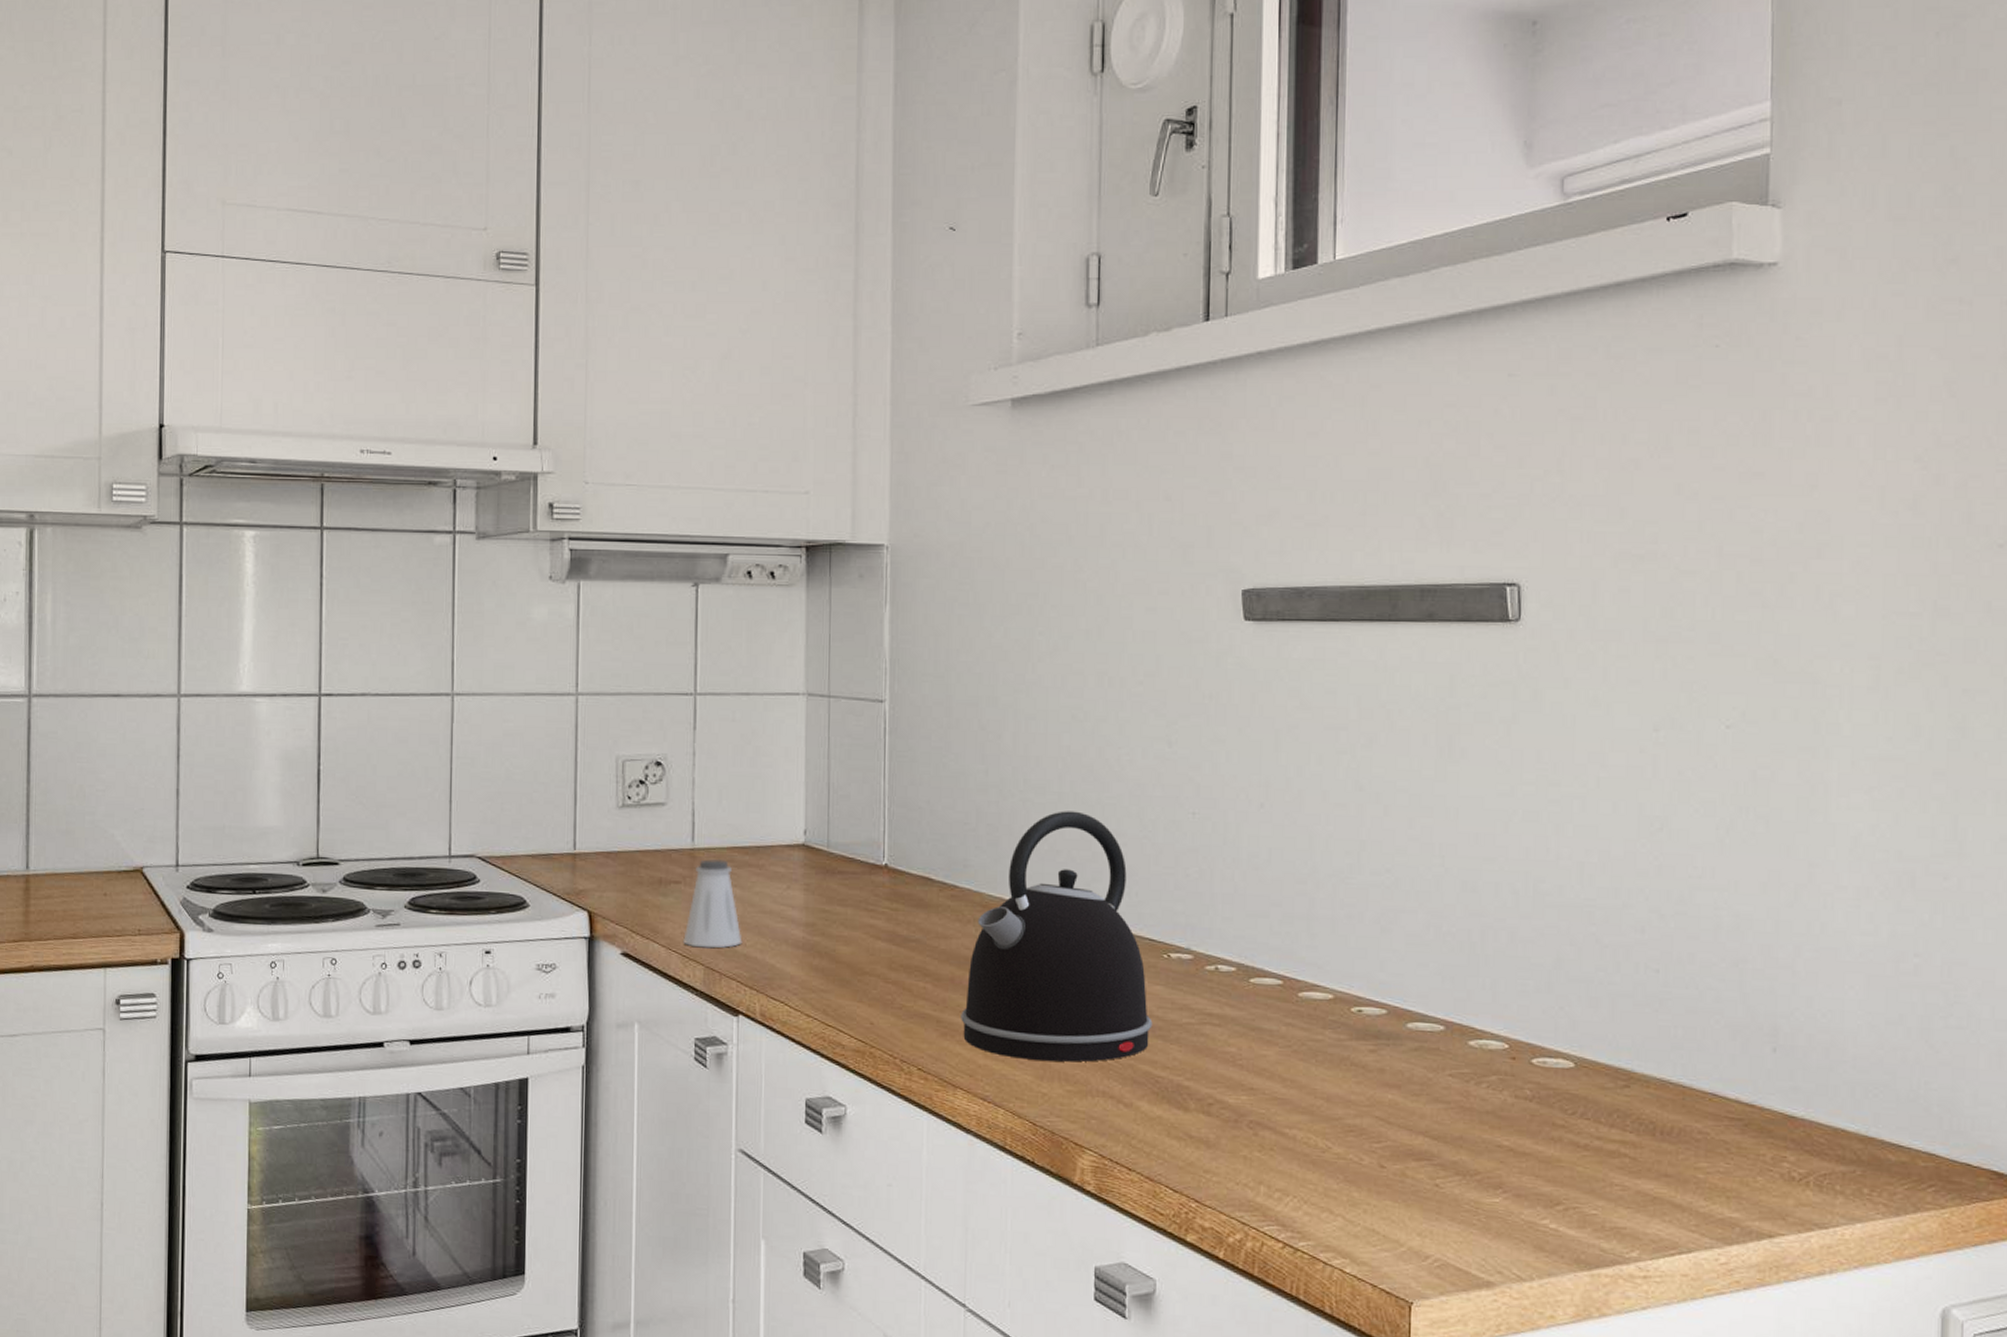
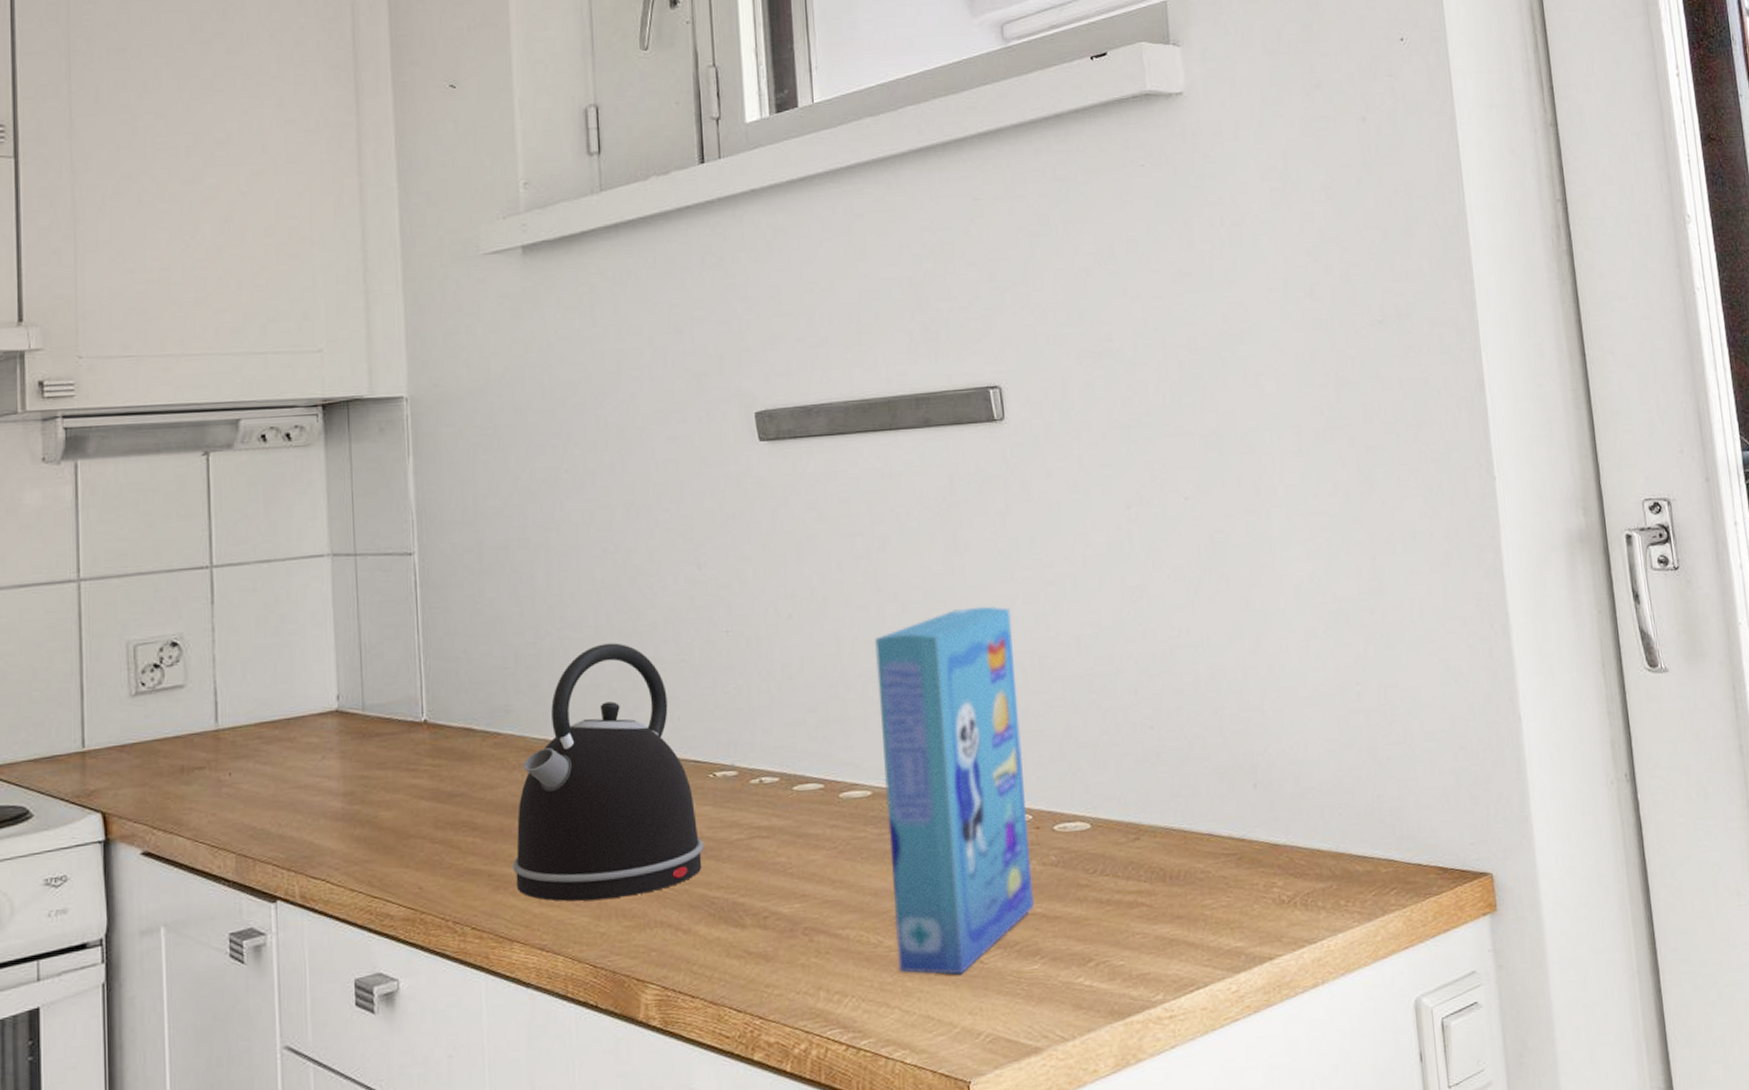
saltshaker: present [683,858,742,948] -> none [211,737,277,835]
cereal box: none [1346,818,1507,1194] -> present [874,606,1035,975]

